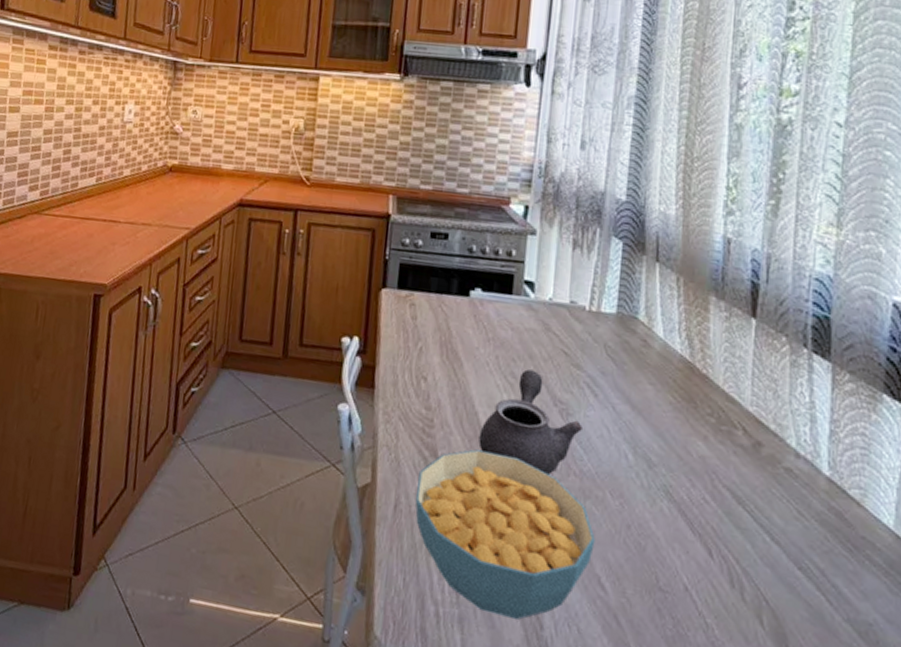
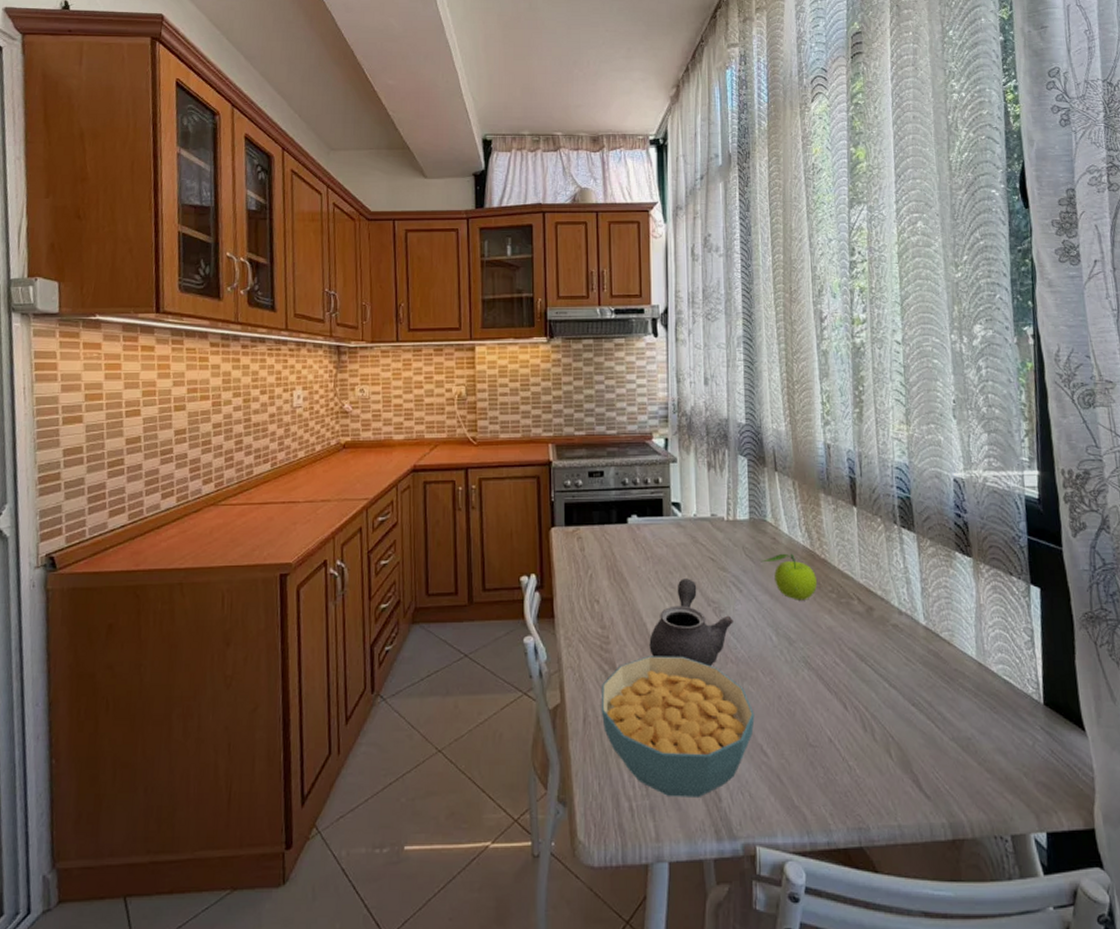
fruit: none [624,359,694,420] -> present [760,553,818,600]

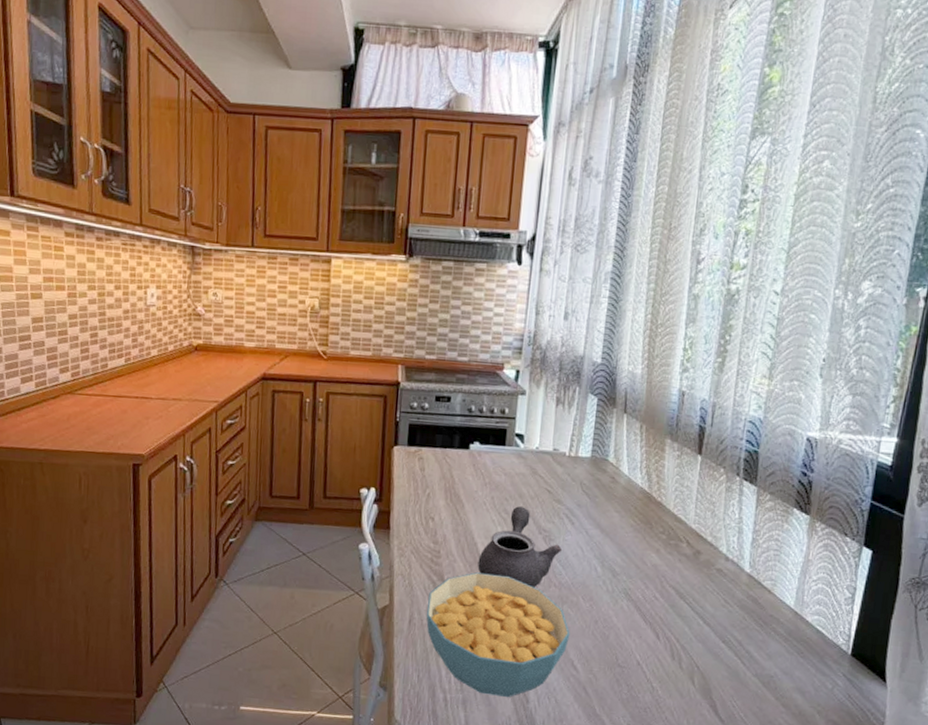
fruit: present [760,553,818,600] -> none [596,492,650,538]

